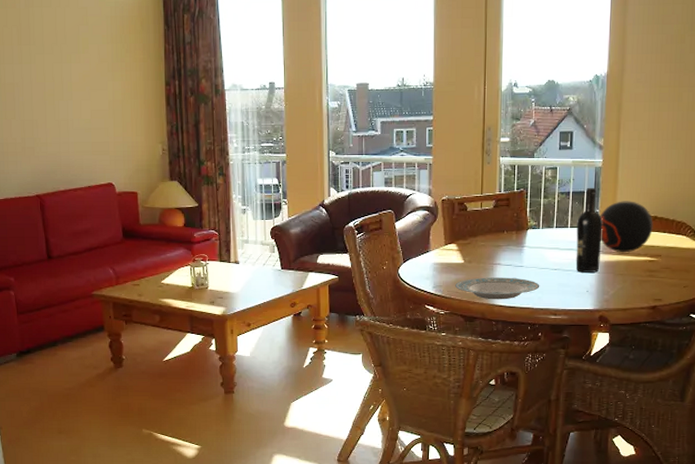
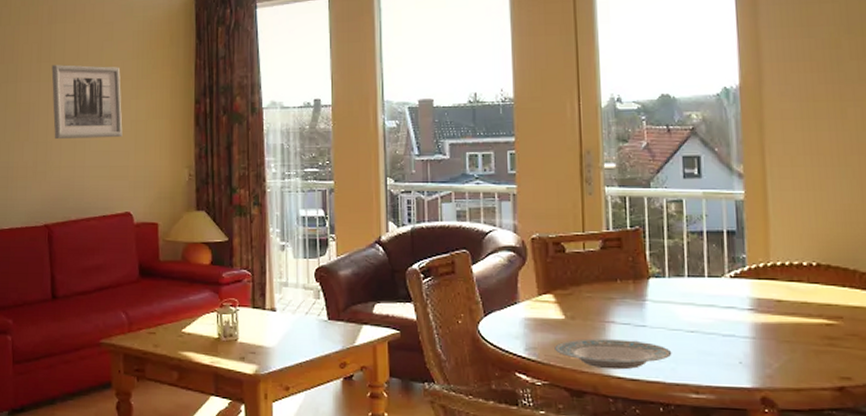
wall art: none [32,48,102,118] -> present [51,65,123,140]
wine bottle: present [575,187,603,273] -> none [716,225,755,338]
decorative ball: present [600,201,653,252] -> none [749,244,827,311]

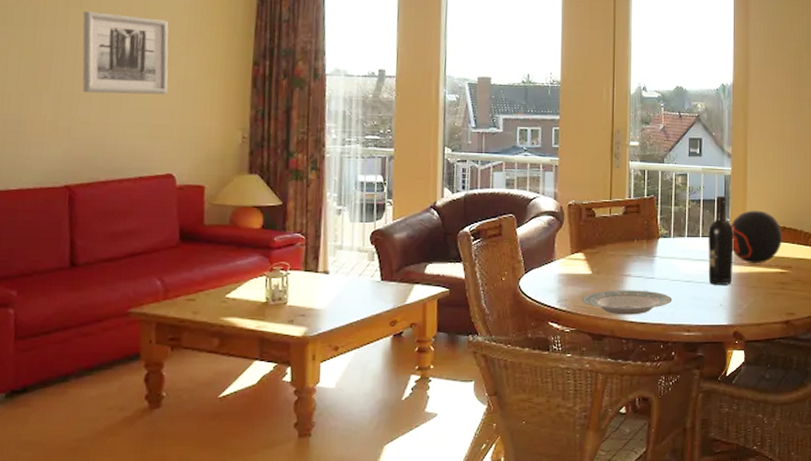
wine bottle: none [716,225,755,338] -> present [708,195,734,285]
decorative ball: none [749,244,827,311] -> present [731,210,782,263]

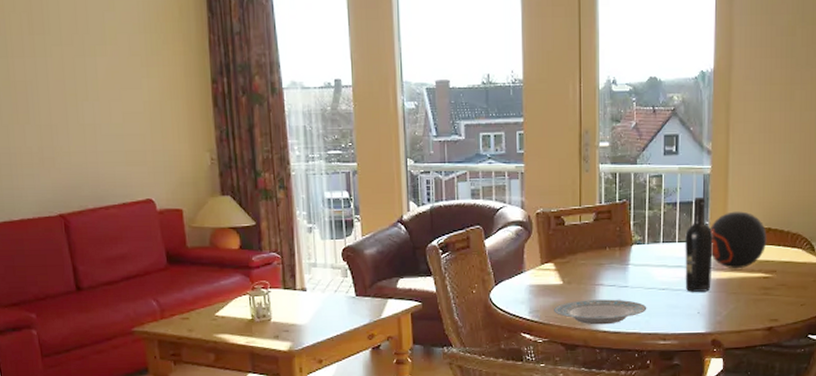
wall art: present [82,11,169,95] -> none [47,38,136,123]

